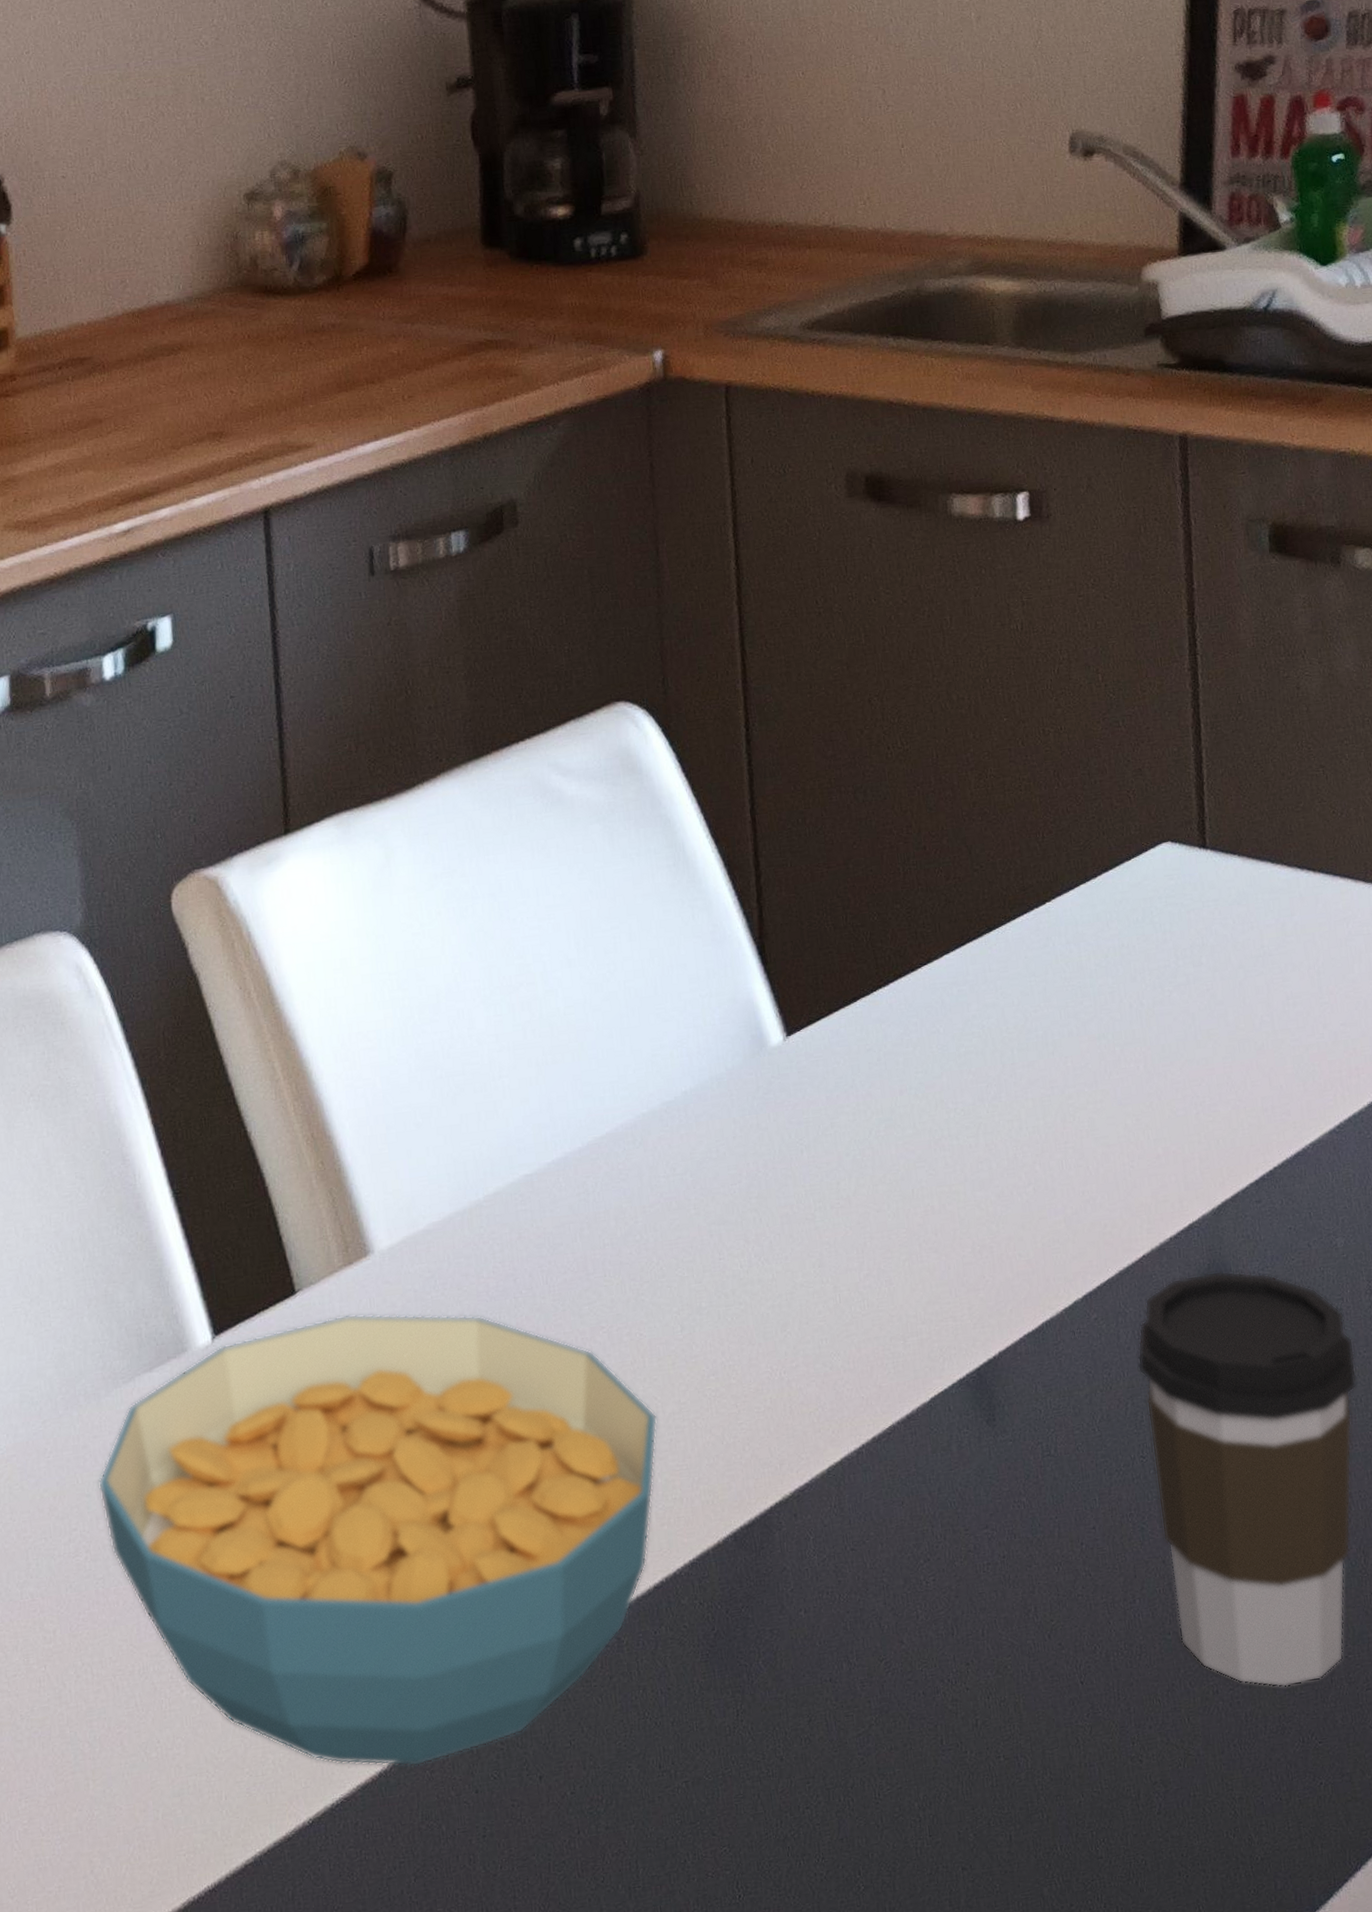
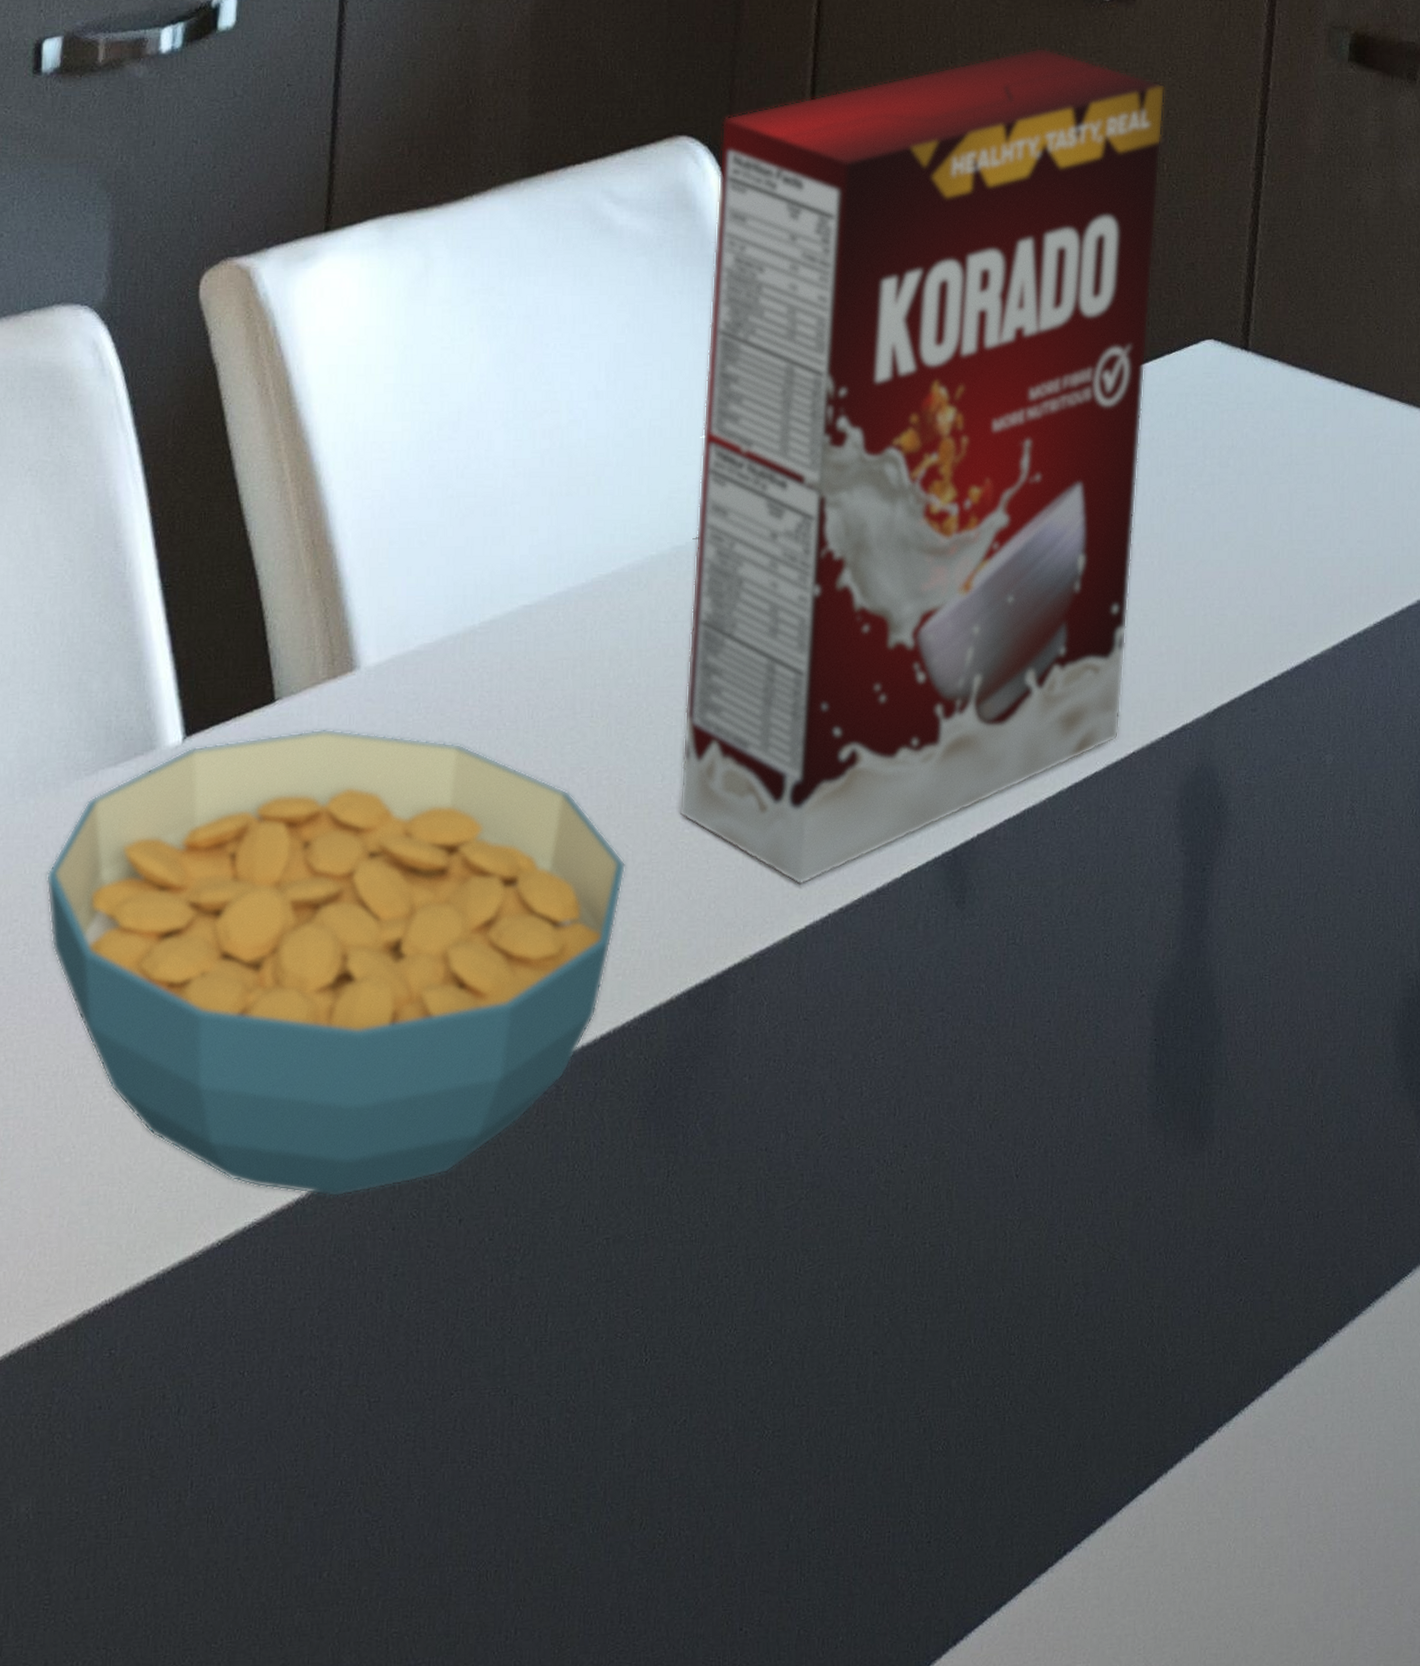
cereal box: none [657,574,1127,1419] -> present [679,47,1165,885]
coffee cup: present [1137,1270,1357,1688] -> none [1113,775,1329,1201]

